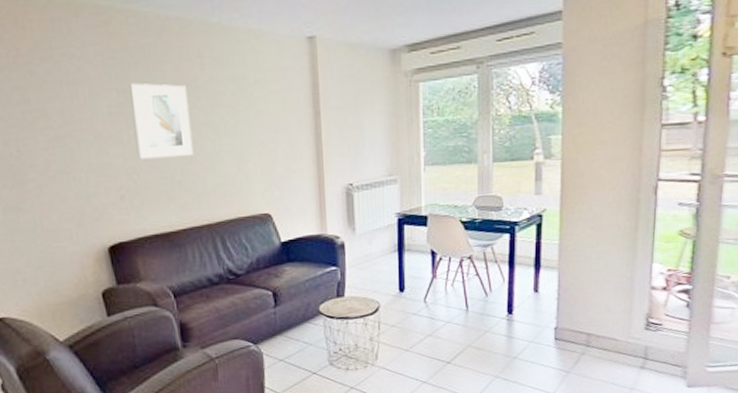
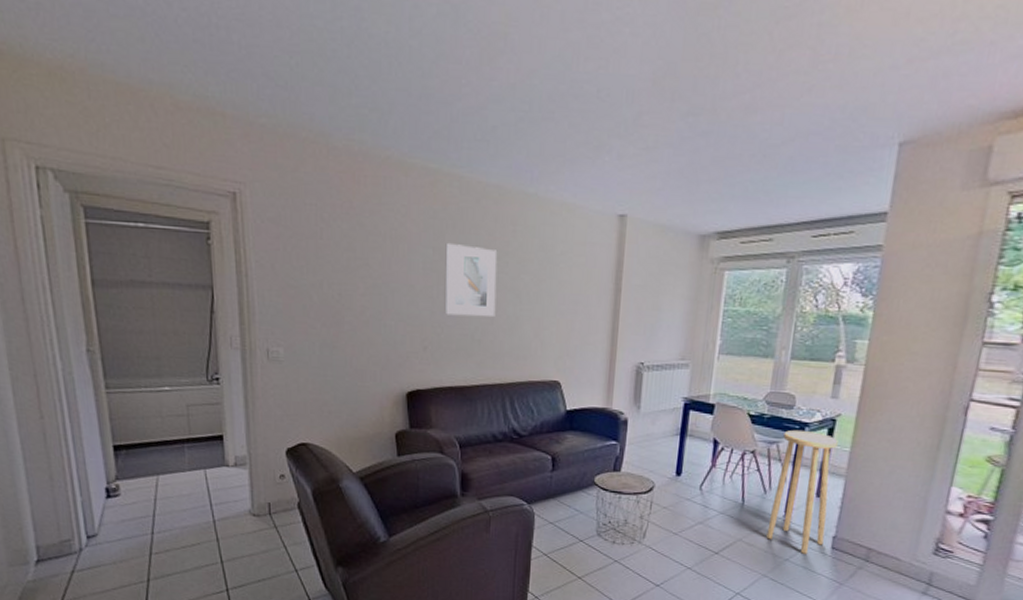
stool: none [494,229,547,350] -> present [766,430,838,554]

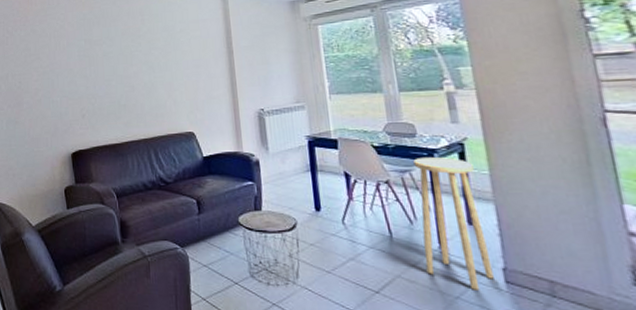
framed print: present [444,242,498,317] -> none [93,34,135,88]

